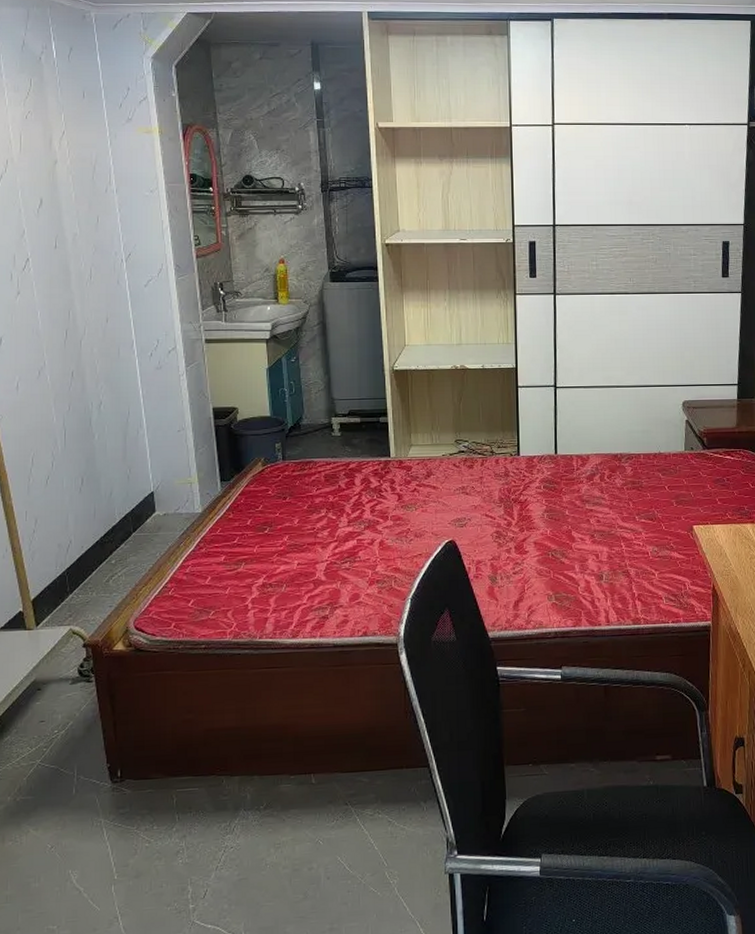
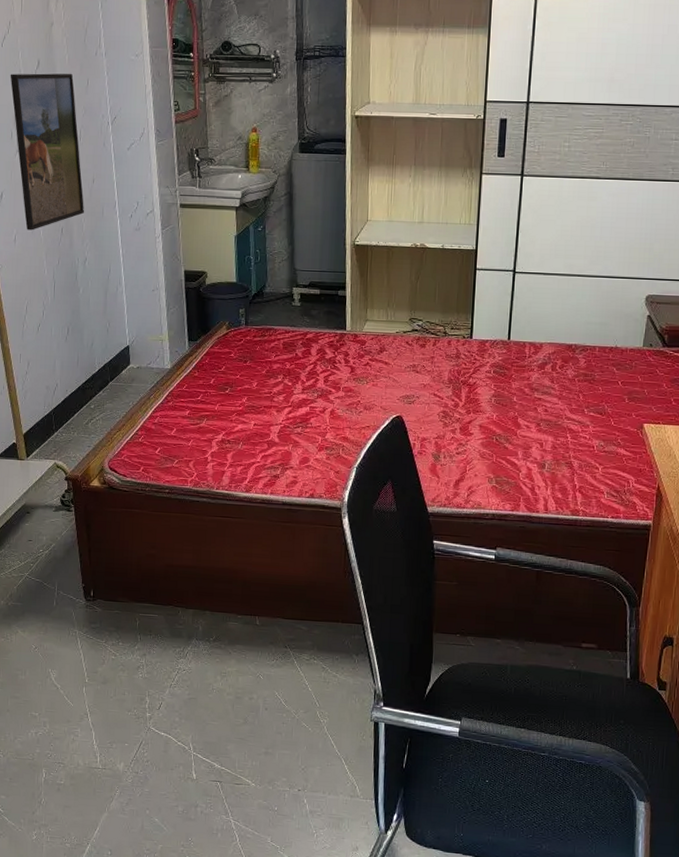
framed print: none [8,211,98,376] -> present [10,73,85,231]

